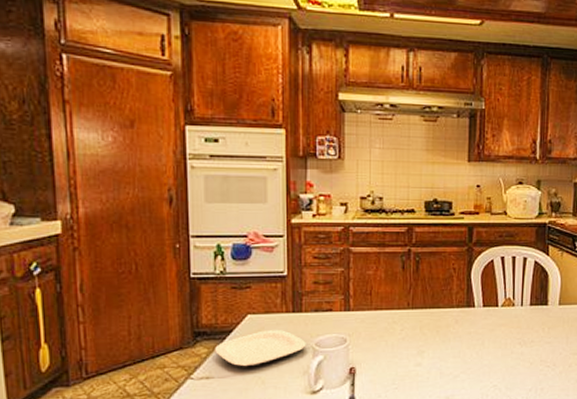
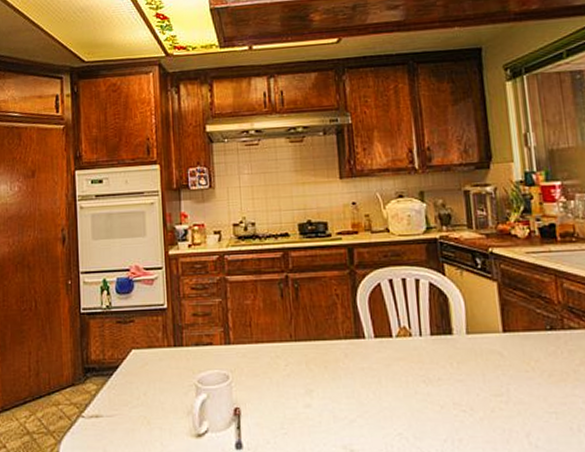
plate: present [214,329,306,367] -> none [102,364,189,405]

